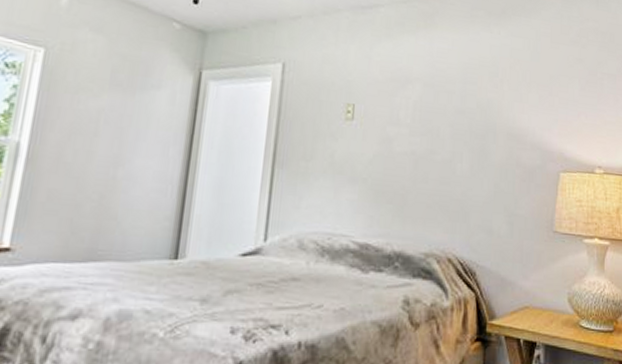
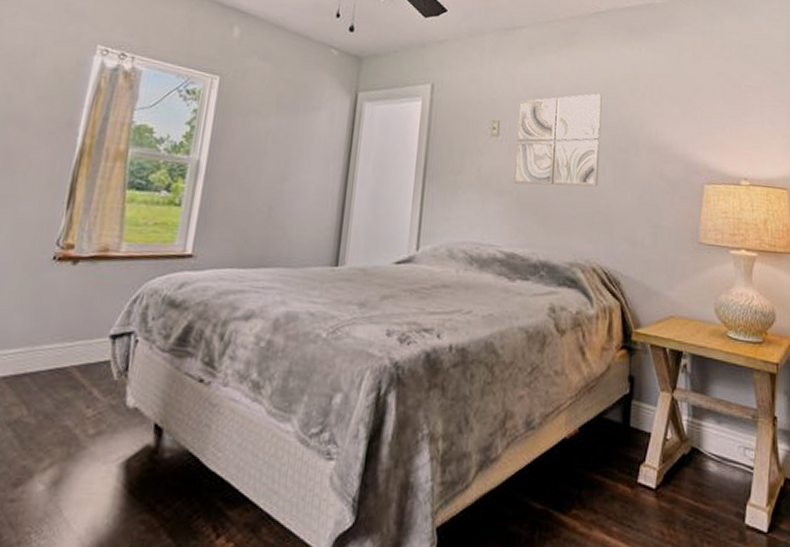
wall art: none [369,77,460,174] -> present [514,93,602,187]

